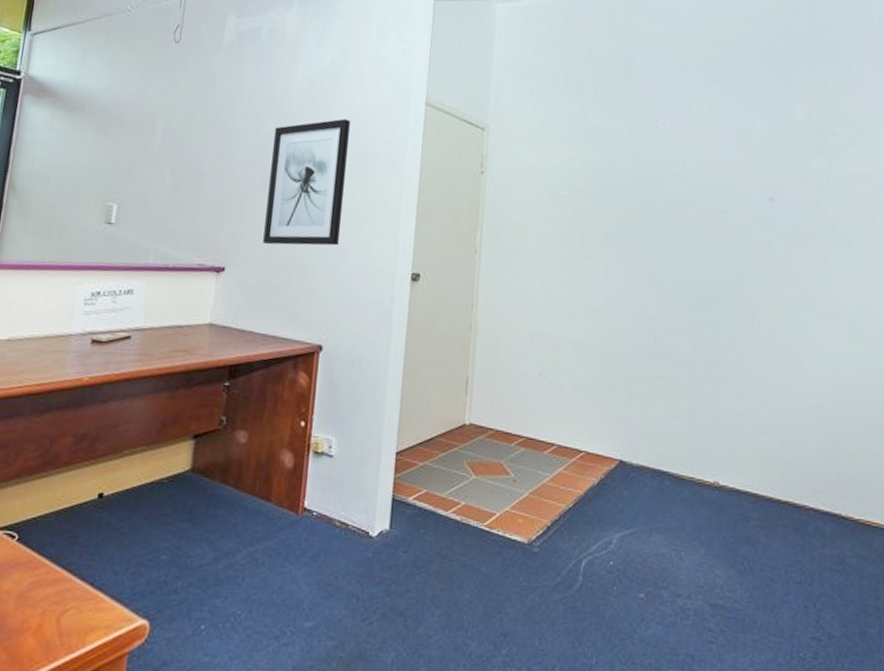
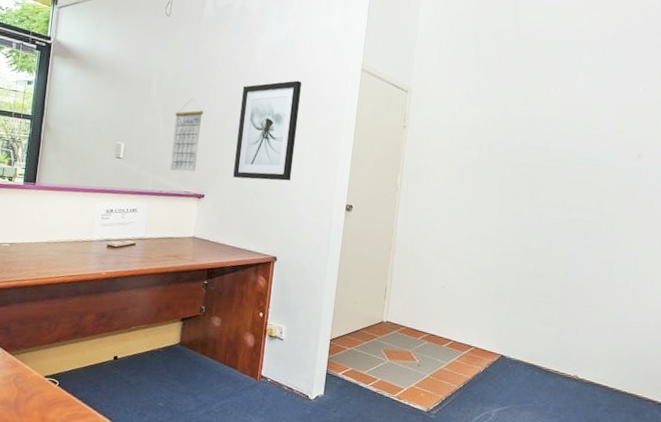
calendar: none [178,144,224,238] -> present [170,98,204,172]

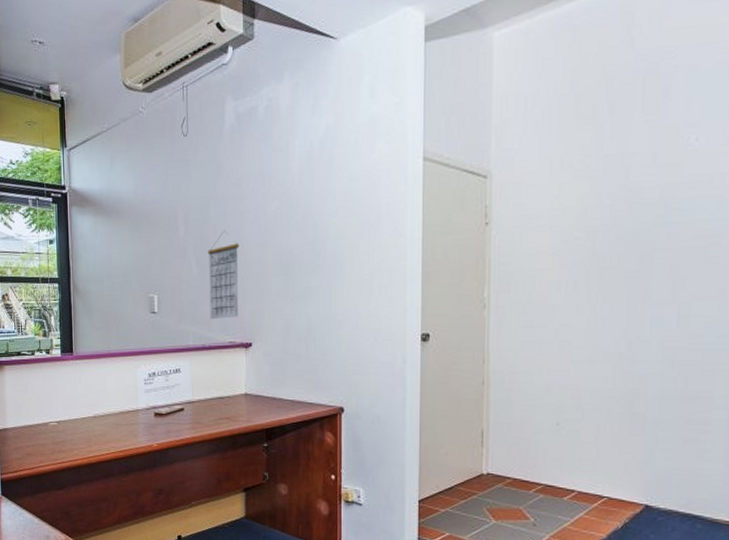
wall art: present [233,80,302,181] -> none [280,187,351,318]

